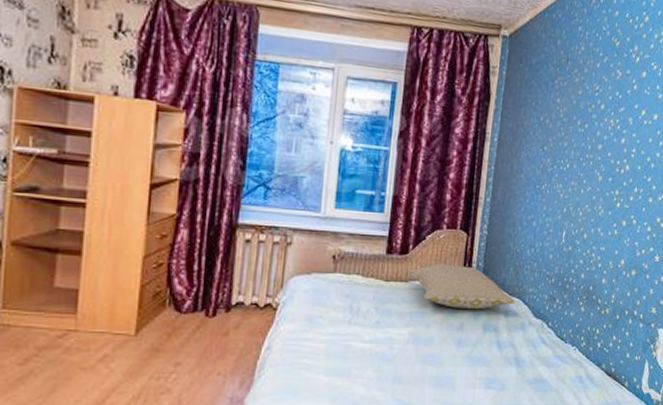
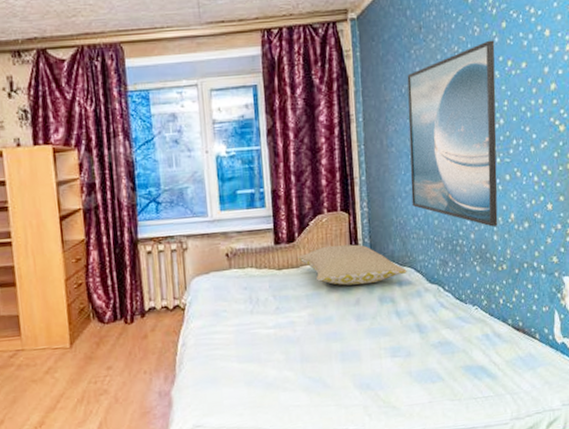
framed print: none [531,86,633,270] -> present [407,40,498,227]

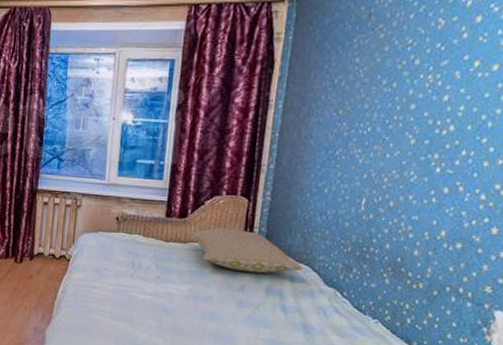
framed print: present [407,40,498,227] -> none [322,35,462,241]

